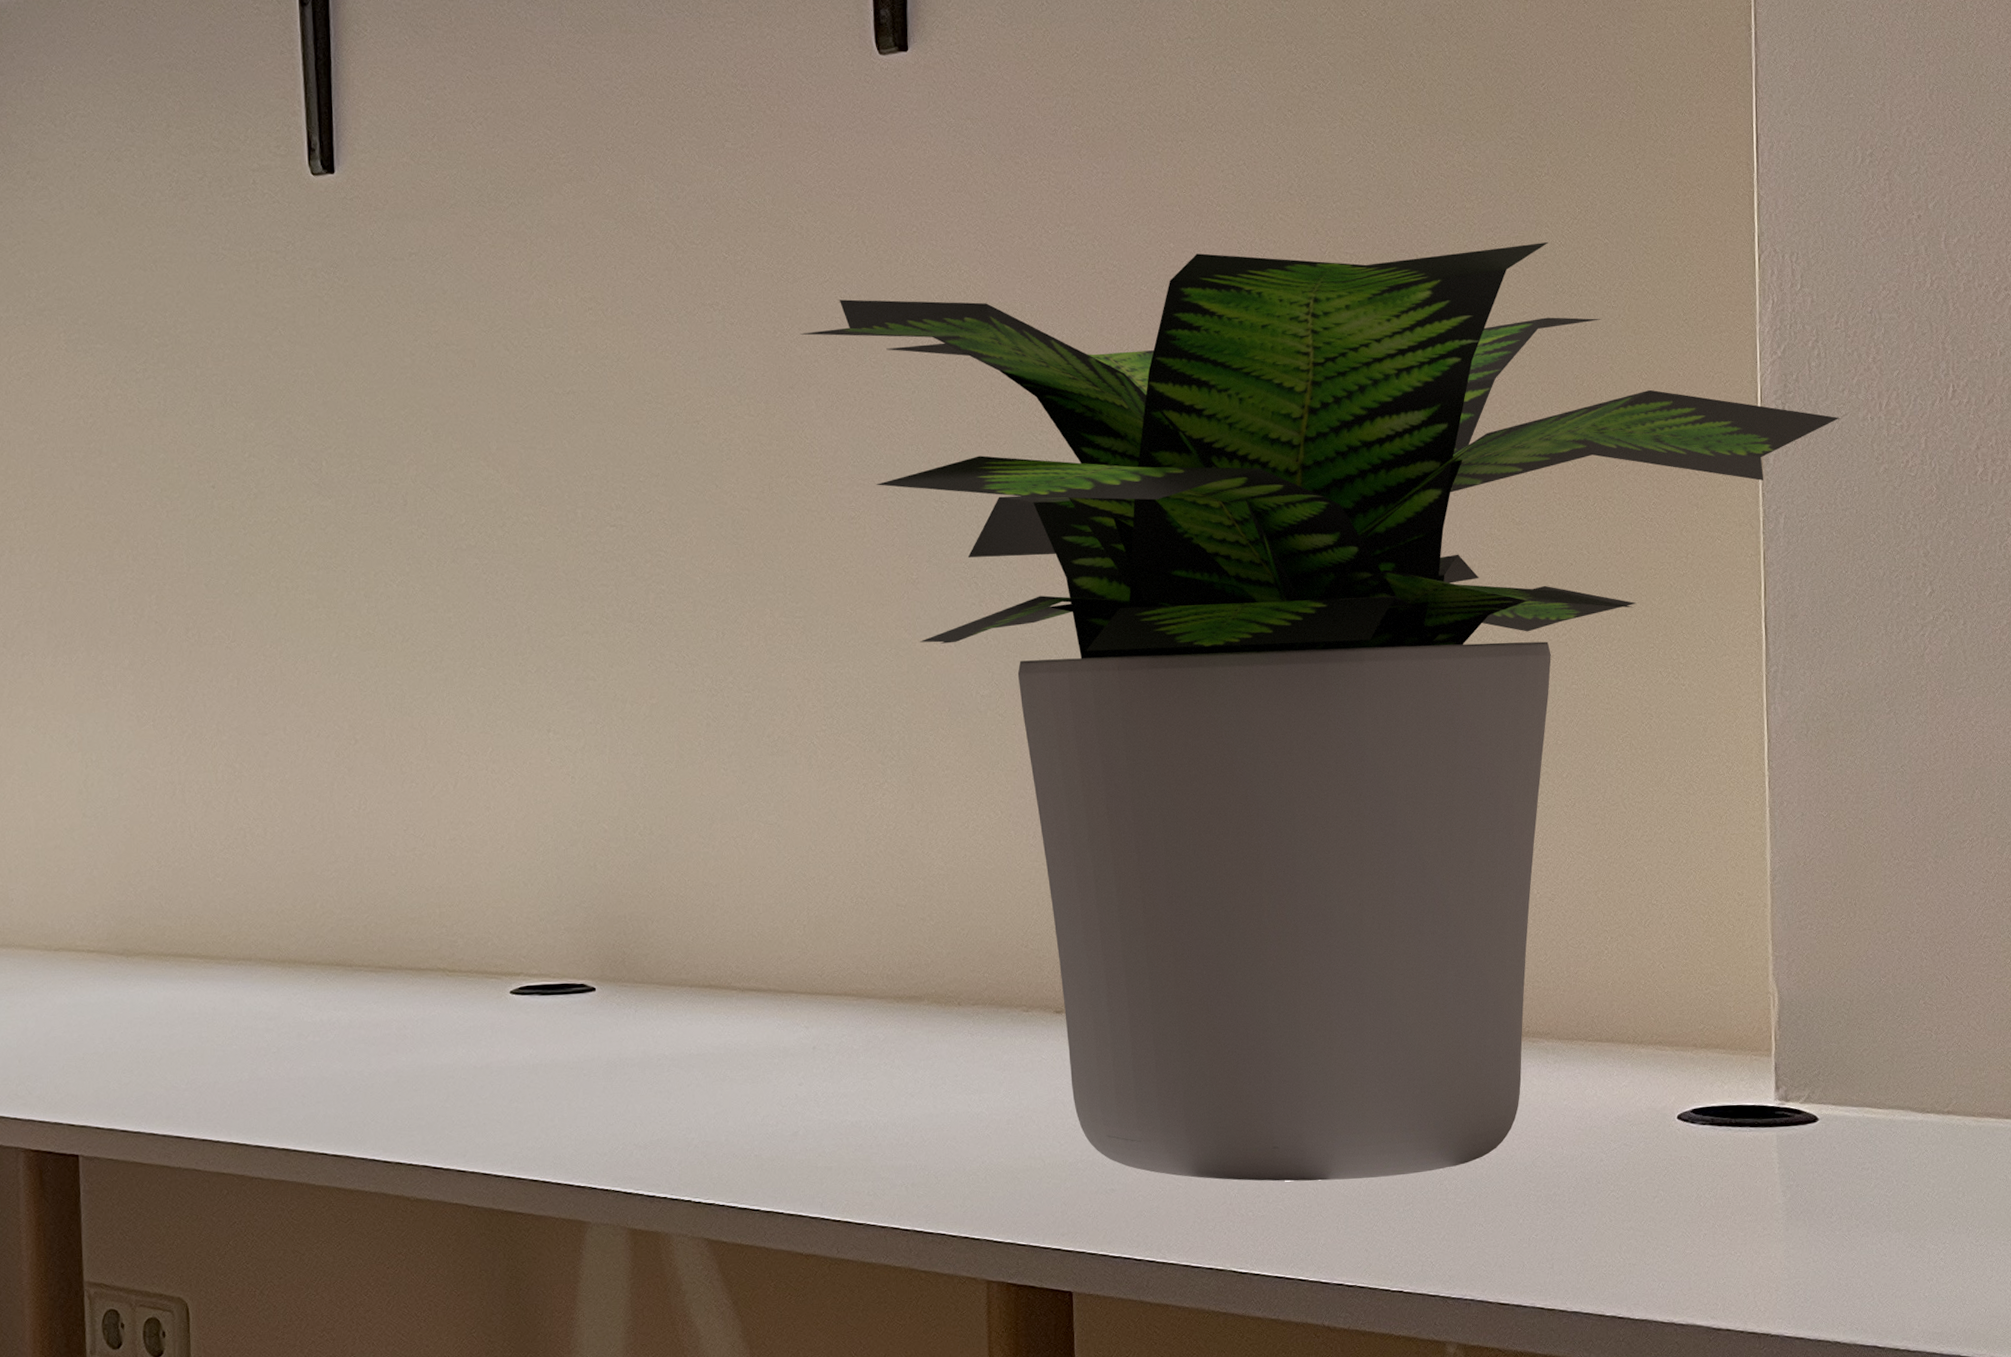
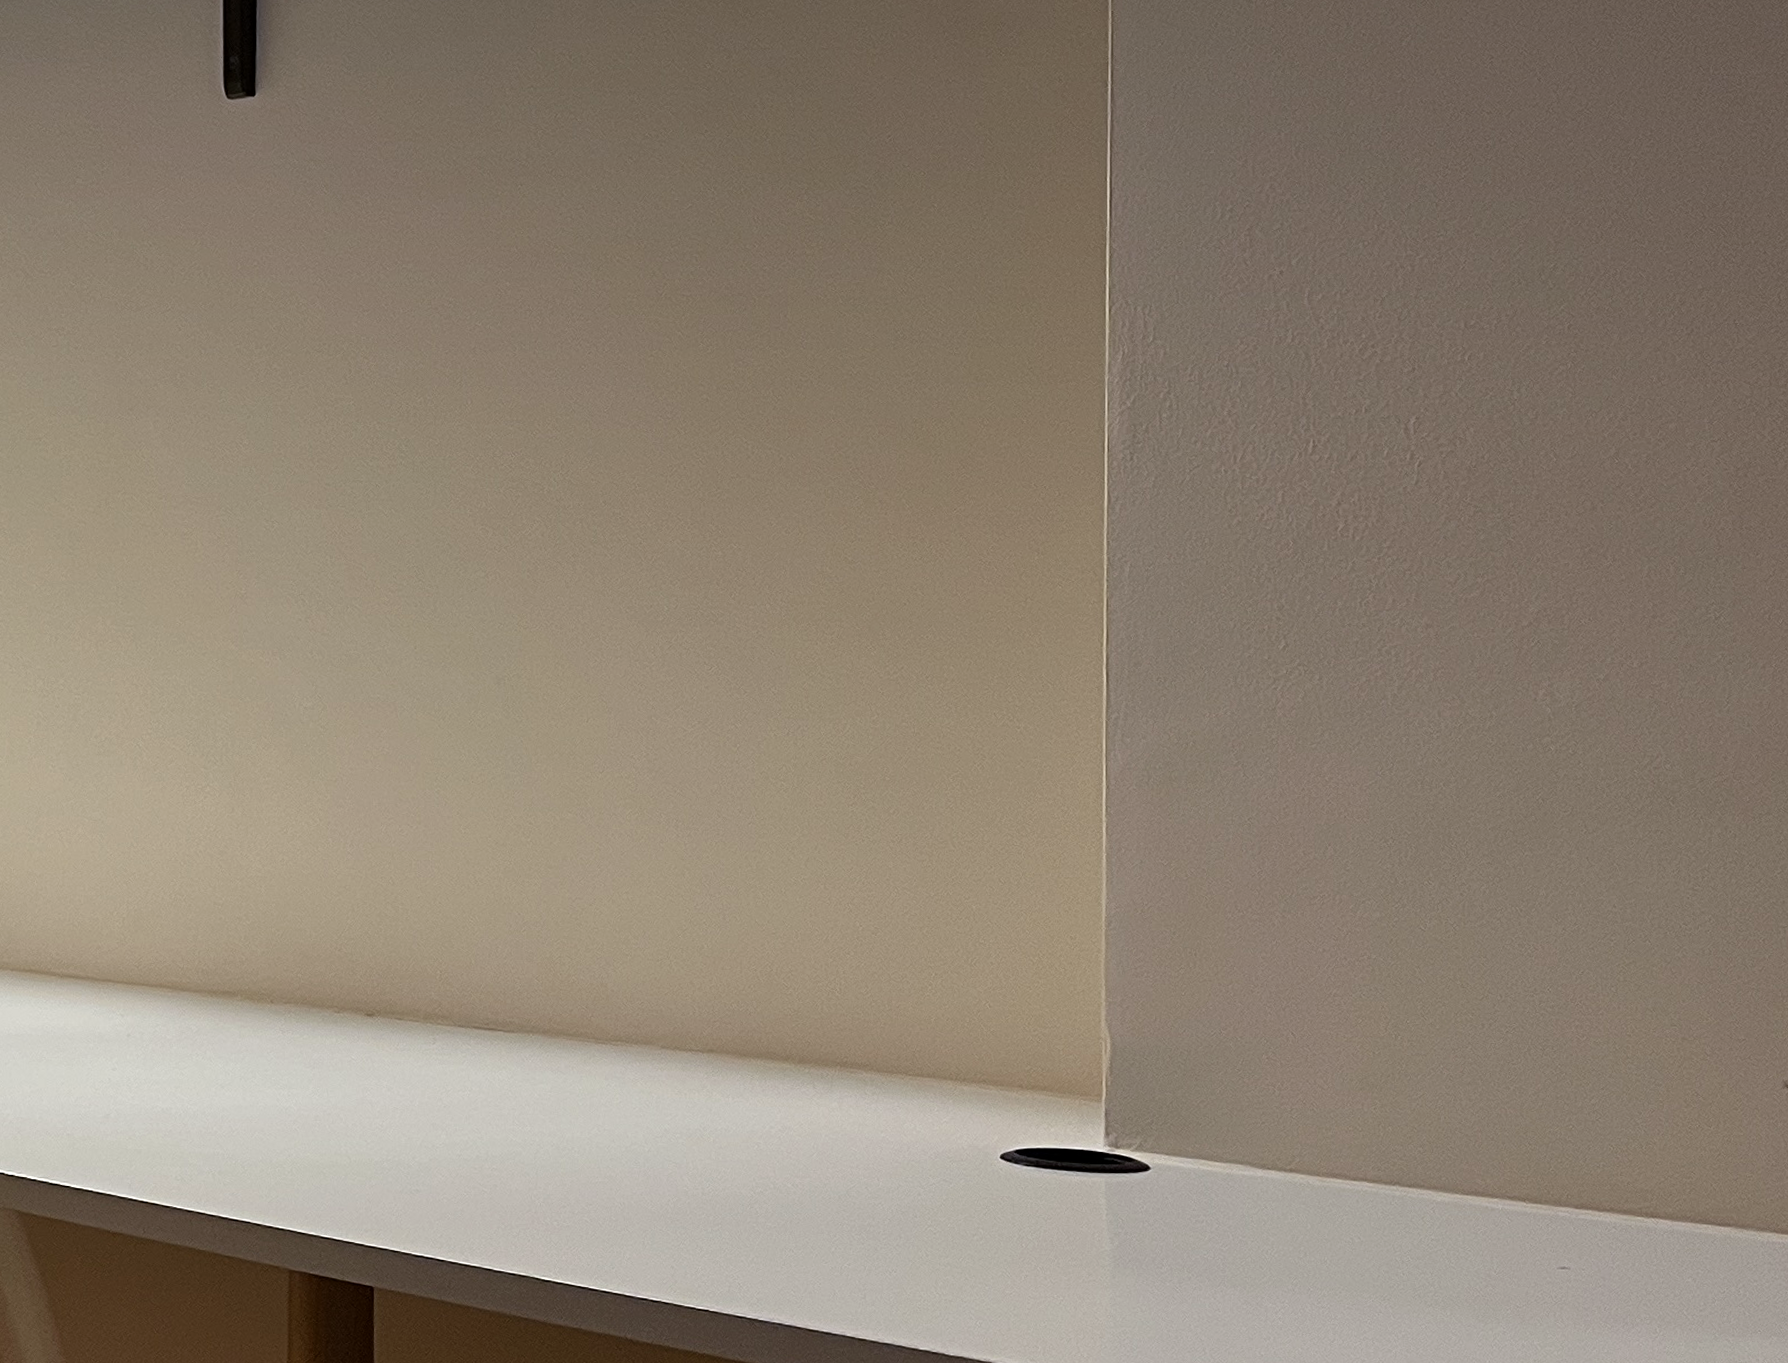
potted plant: present [800,241,1840,1182] -> none [141,288,1192,1196]

